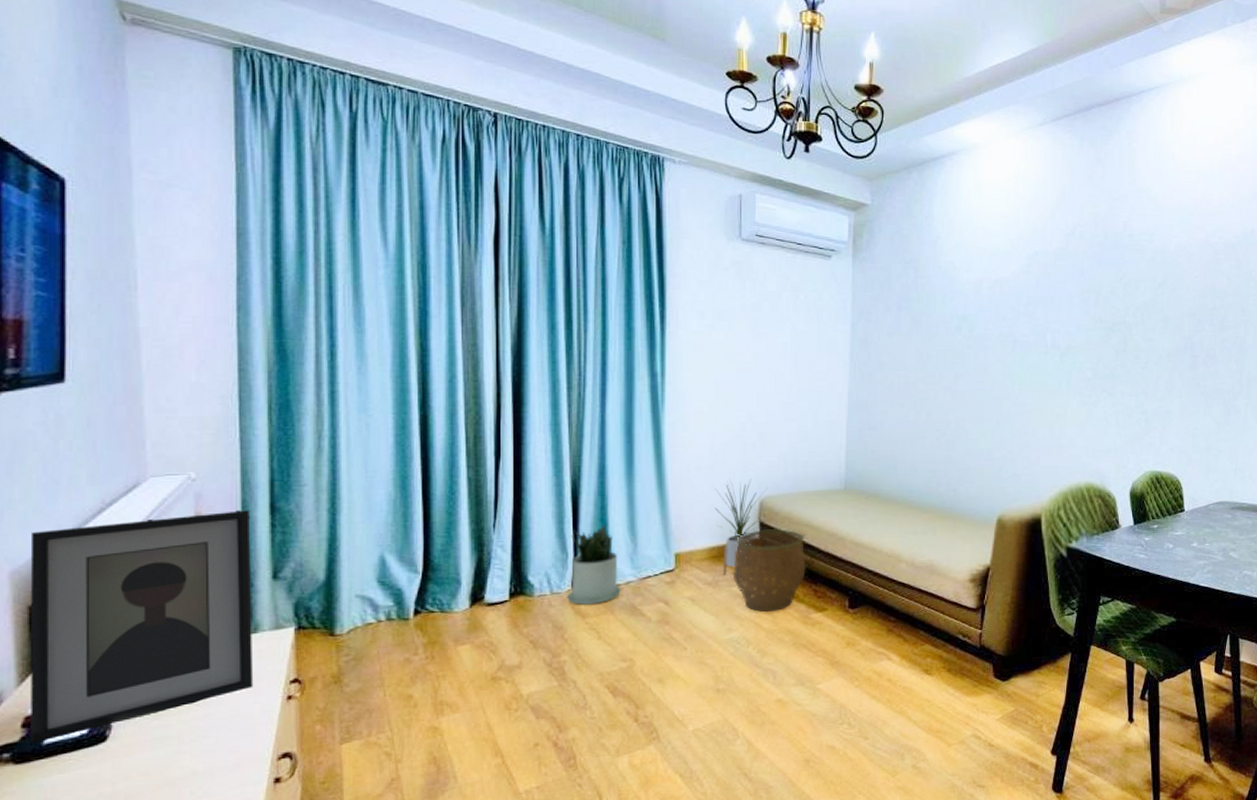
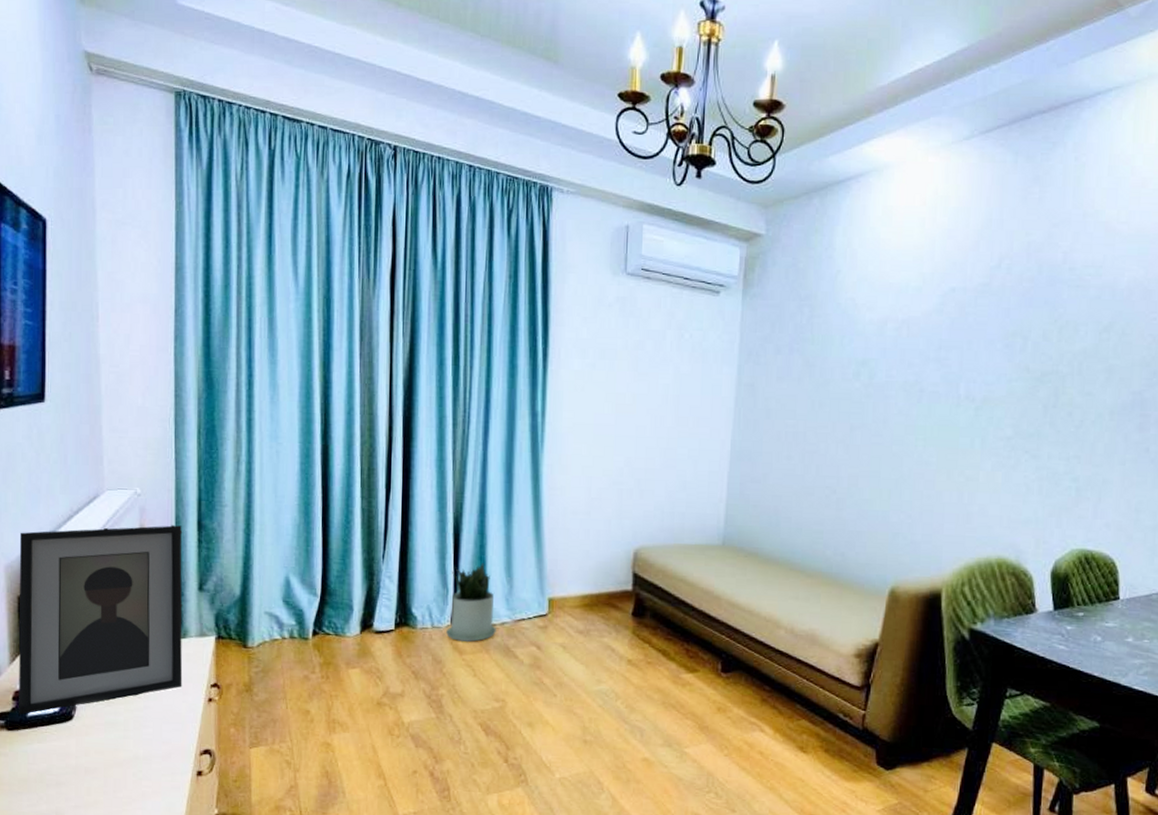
house plant: present [715,478,767,575] -> none [589,527,642,625]
basket: present [732,529,806,612] -> none [604,581,680,668]

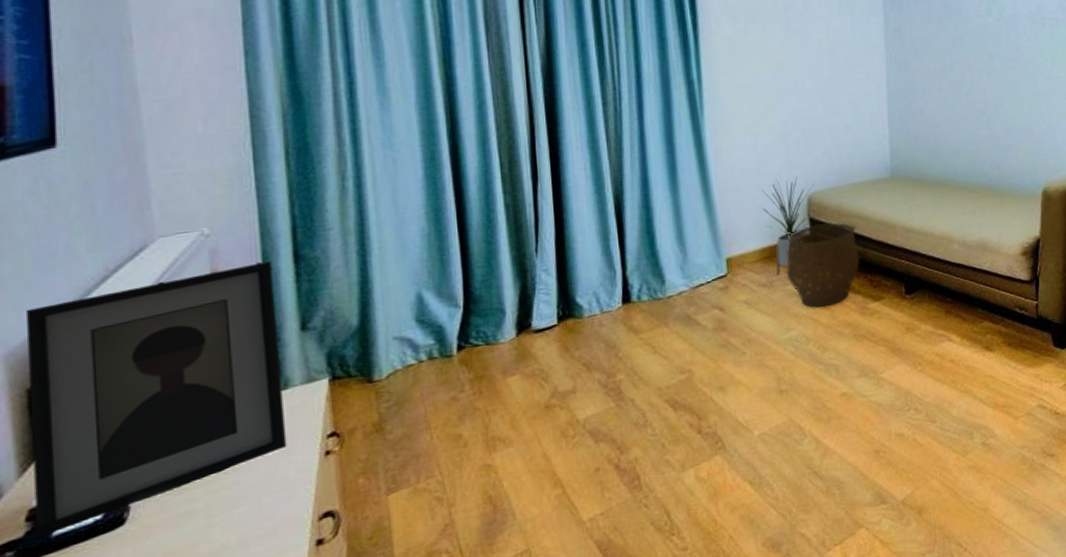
planter: present [445,563,496,643] -> none [617,237,674,322]
house plant: none [589,527,642,625] -> present [761,176,814,275]
basket: none [604,581,680,668] -> present [786,223,860,308]

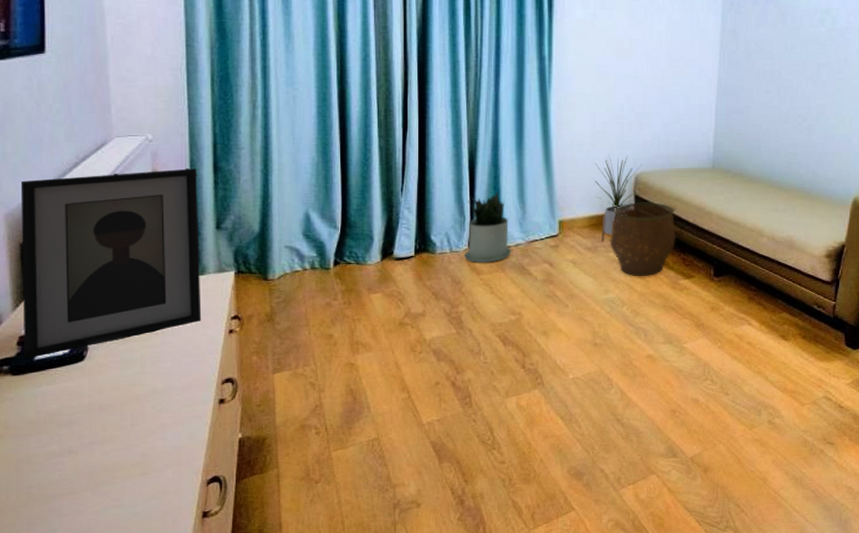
planter: none [617,237,674,322] -> present [463,192,511,264]

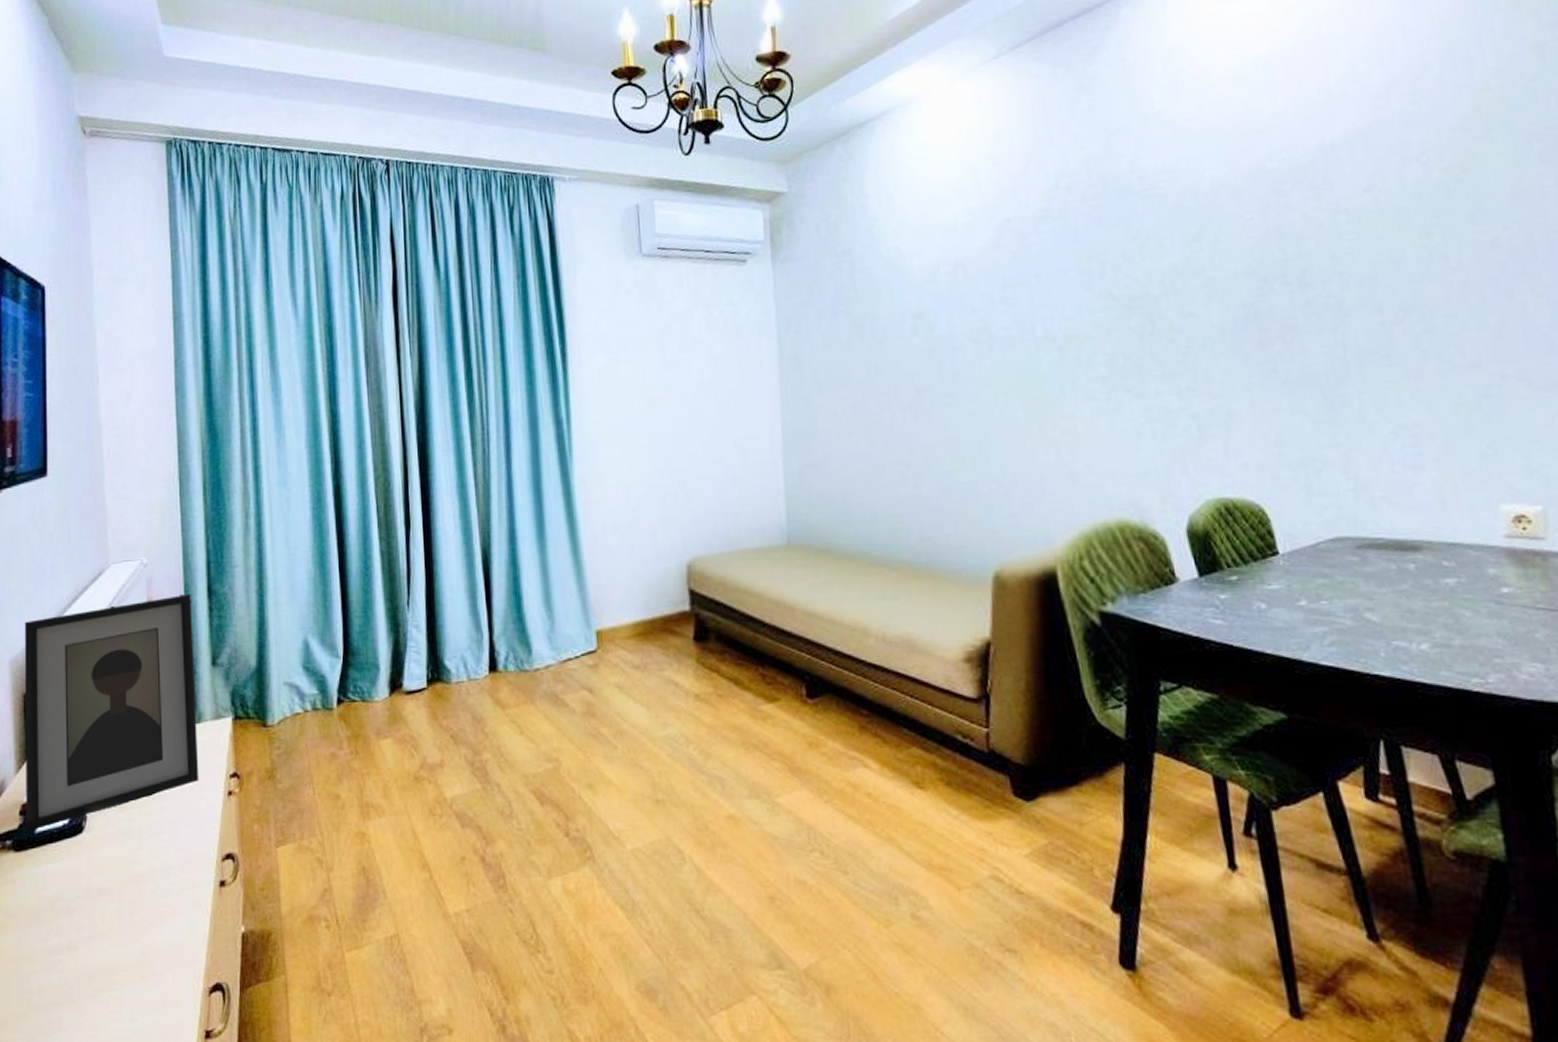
planter: present [463,192,511,264] -> none [483,598,541,694]
house plant: present [595,155,642,242] -> none [635,536,694,657]
basket: present [609,202,676,277] -> none [662,598,749,703]

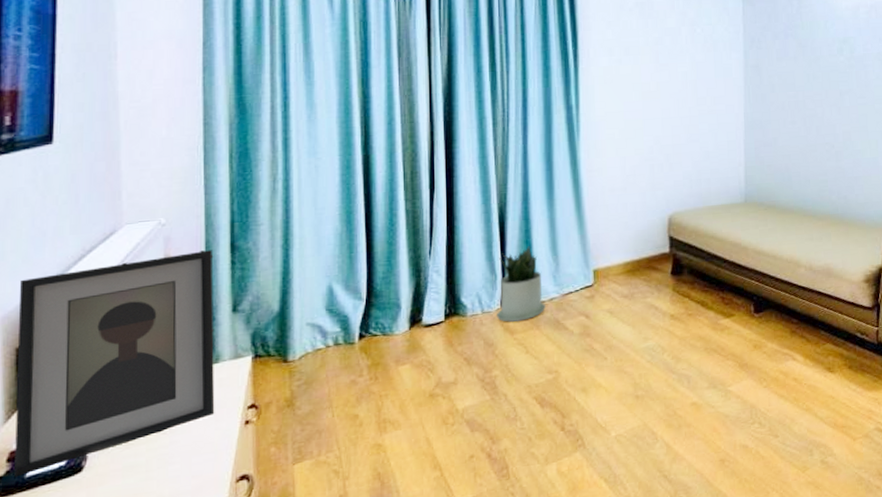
planter: none [483,598,541,694] -> present [495,246,546,323]

